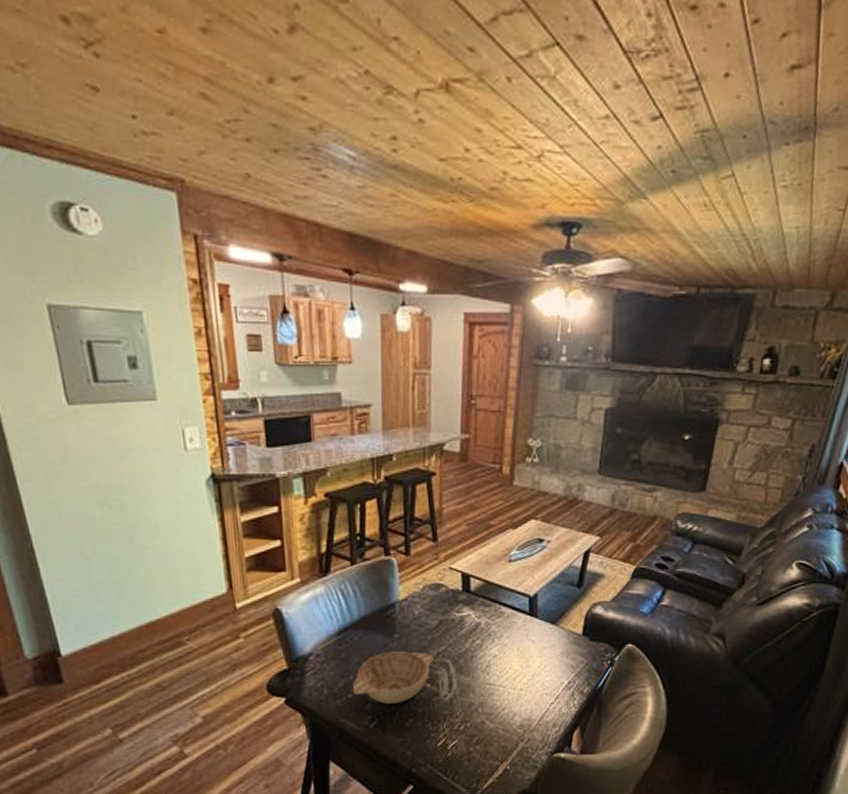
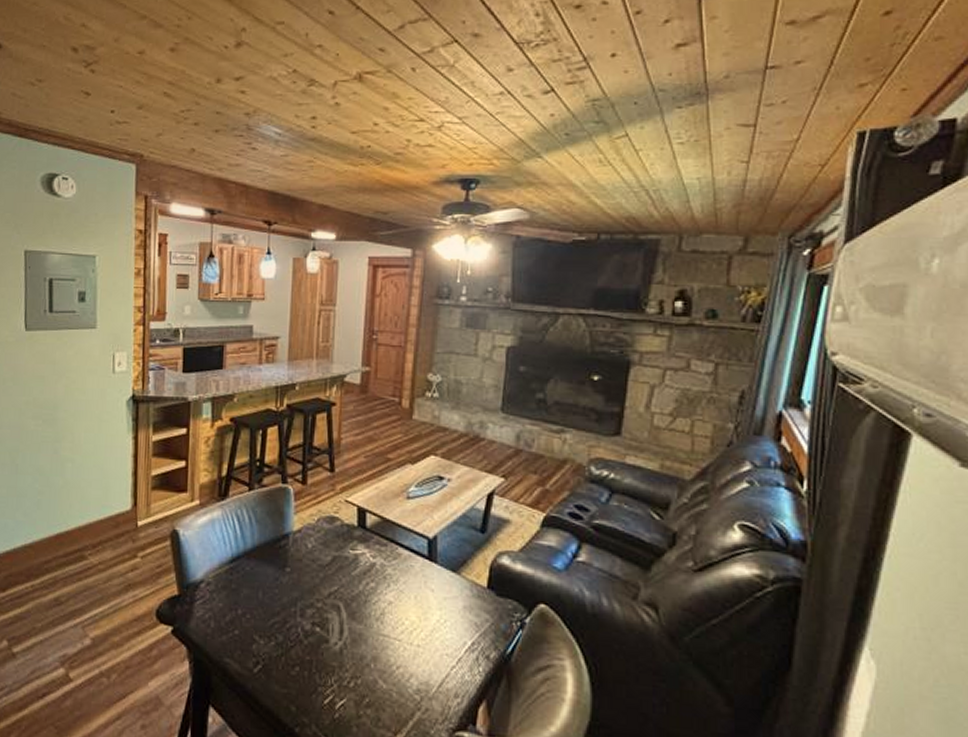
decorative bowl: present [352,651,434,704] -> none [239,586,325,647]

